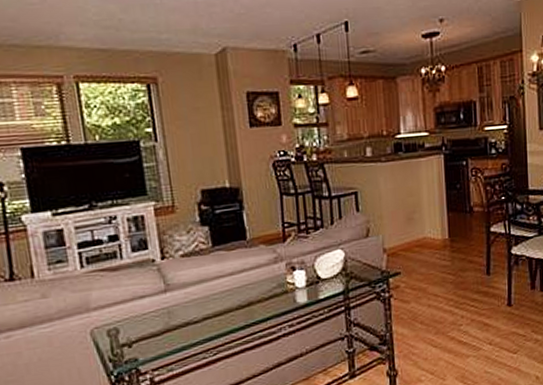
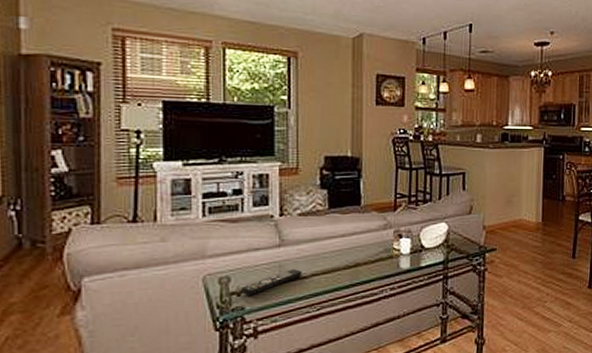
remote control: none [130,314,194,346] -> present [240,269,302,295]

